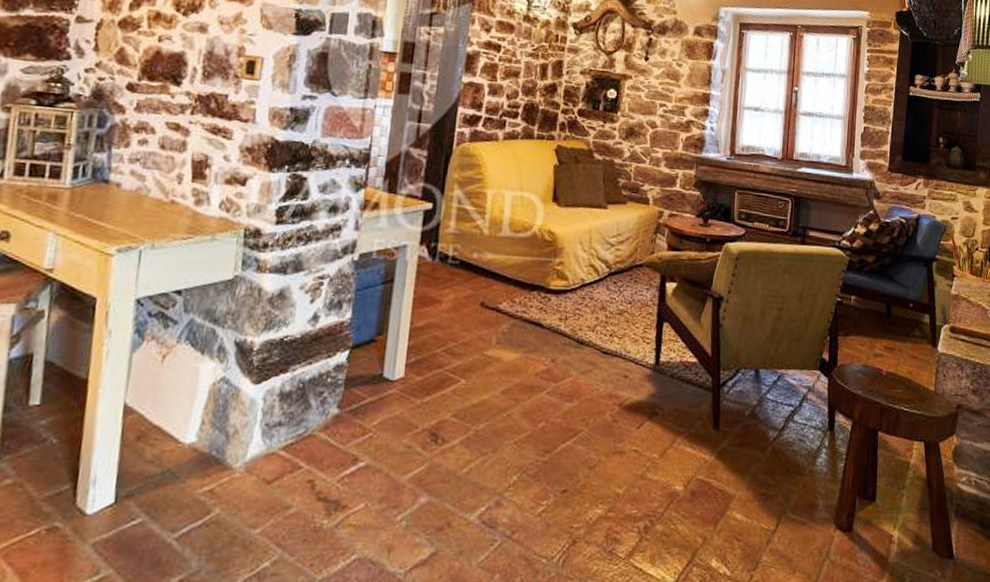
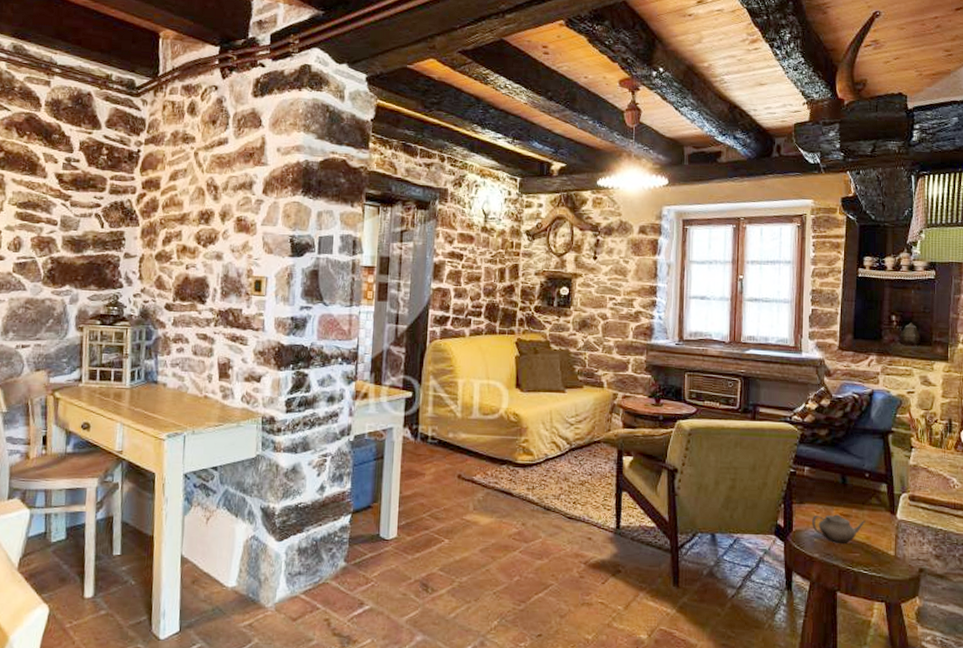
teapot: none [856,347,908,379] -> present [812,514,866,543]

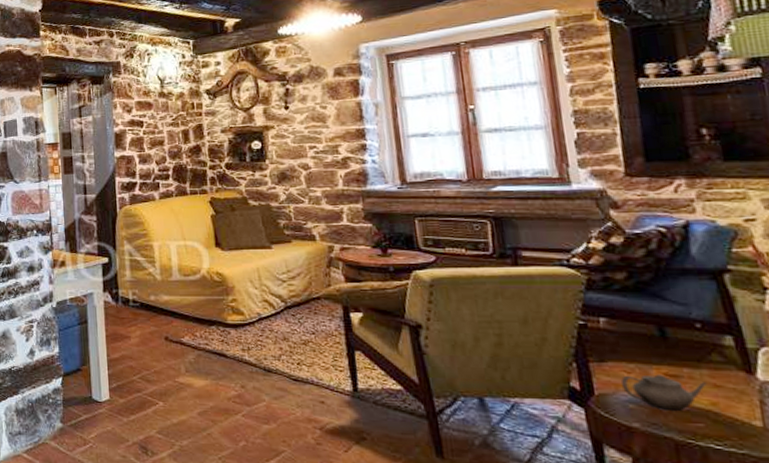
decorative jar: present [900,322,921,347] -> none [718,134,754,164]

